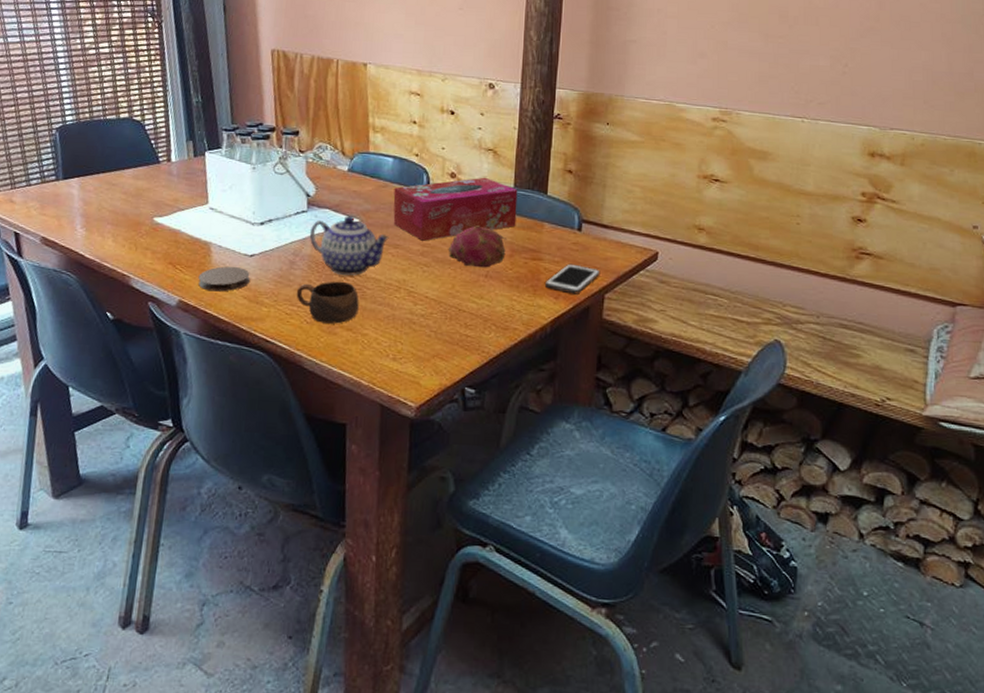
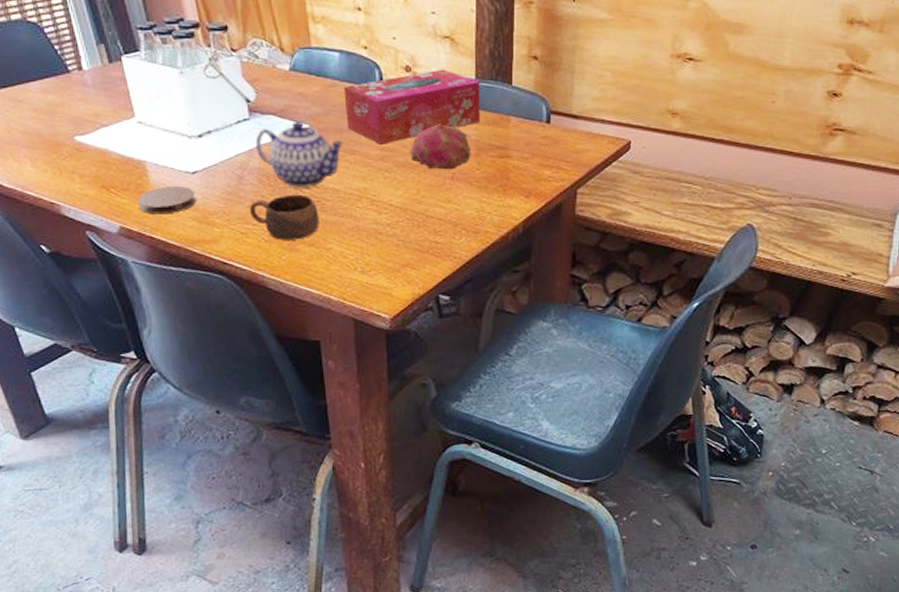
cell phone: present [544,263,600,295] -> none [514,159,572,192]

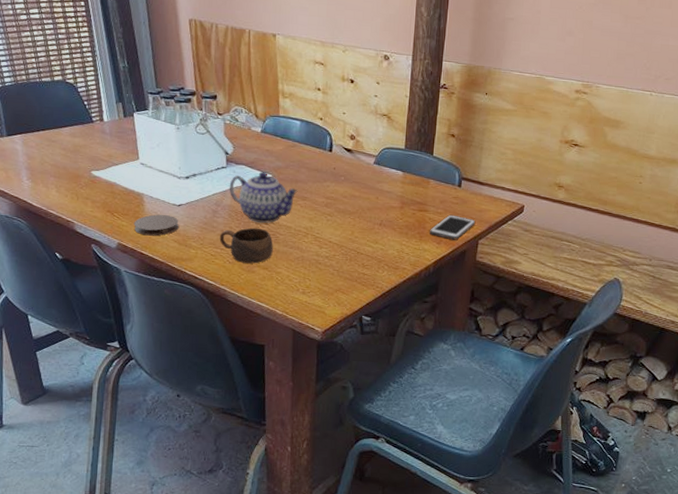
tissue box: present [344,69,481,144] -> none [301,139,408,194]
fruit: present [409,124,471,170] -> none [348,181,398,218]
cell phone: none [514,159,572,192] -> present [429,214,476,240]

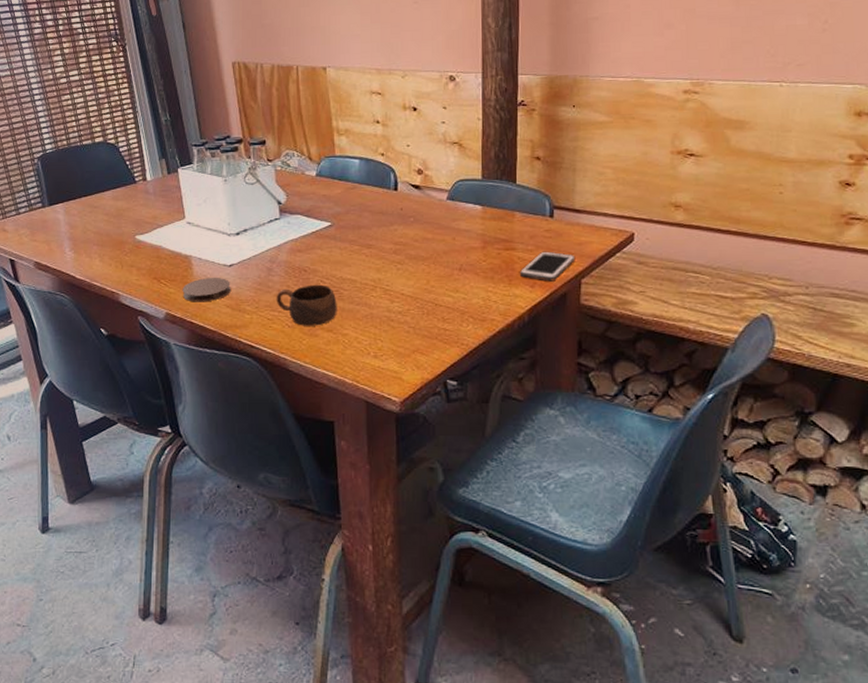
teapot: present [229,172,298,223] -> none [284,220,361,278]

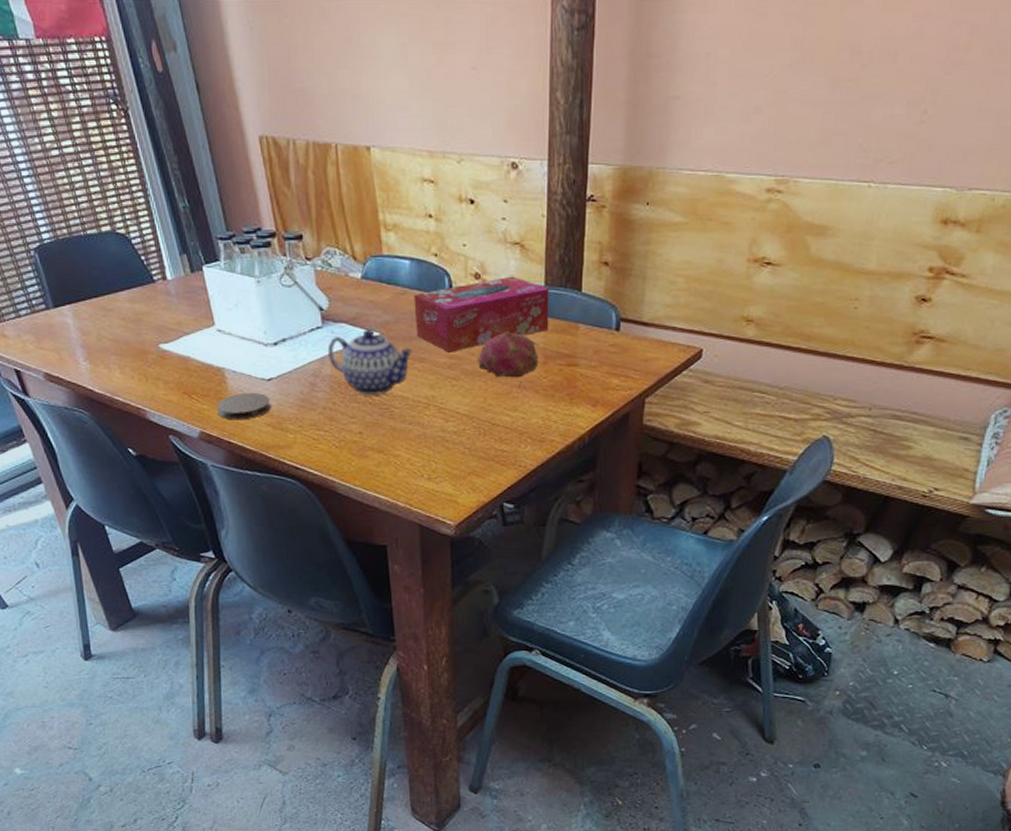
cup: present [276,284,337,326] -> none [321,401,388,447]
teapot: none [284,220,361,278] -> present [327,329,413,394]
tissue box: none [362,171,487,239] -> present [414,276,549,352]
fruit: none [420,220,478,262] -> present [477,332,539,378]
cell phone: present [519,251,576,282] -> none [581,367,641,401]

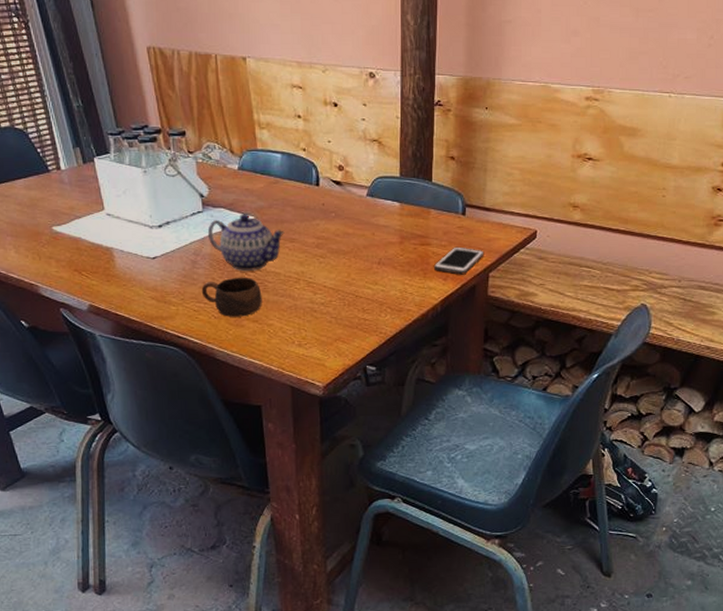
coaster: present [216,393,271,420] -> none [105,270,155,294]
cup: none [321,401,388,447] -> present [201,277,262,317]
tissue box: present [414,276,549,352] -> none [285,168,404,234]
fruit: present [477,332,539,378] -> none [341,216,396,256]
cell phone: none [581,367,641,401] -> present [433,246,484,275]

